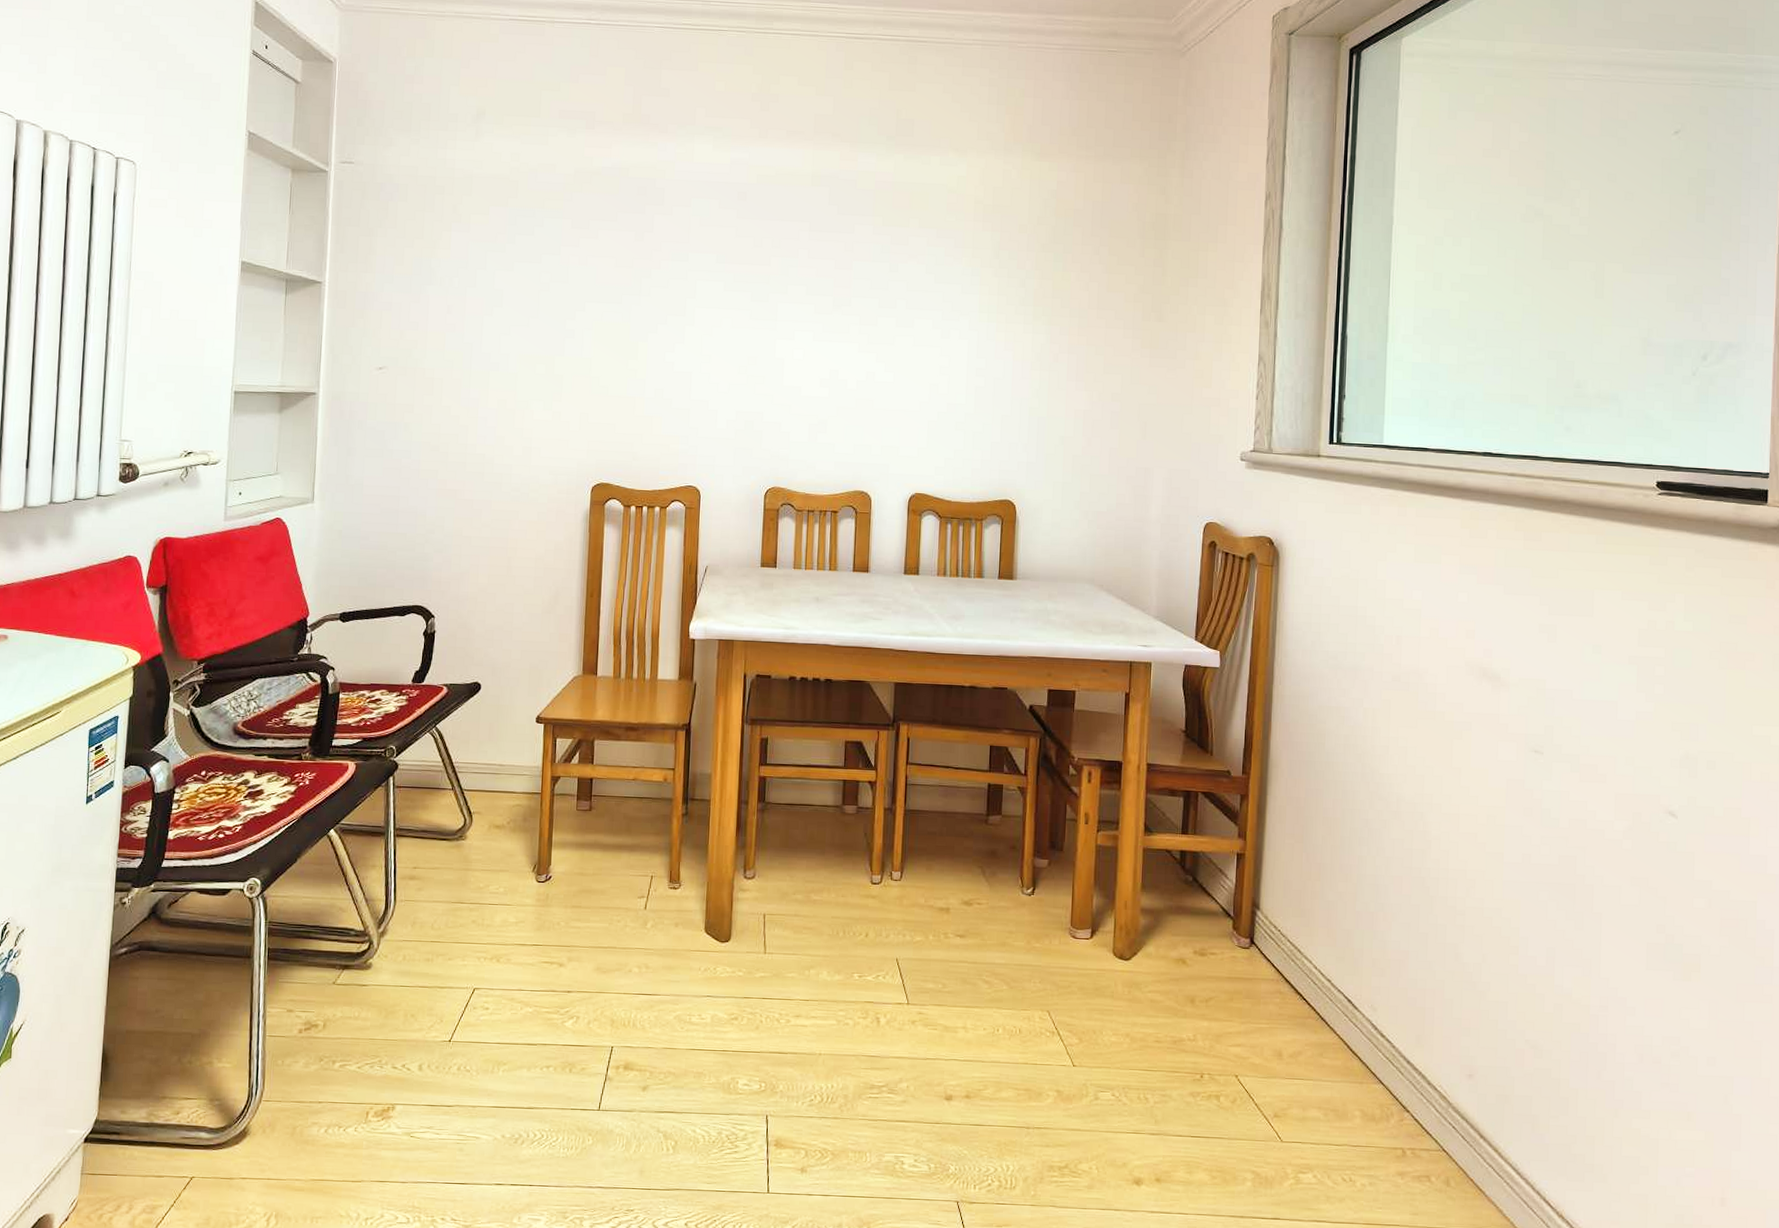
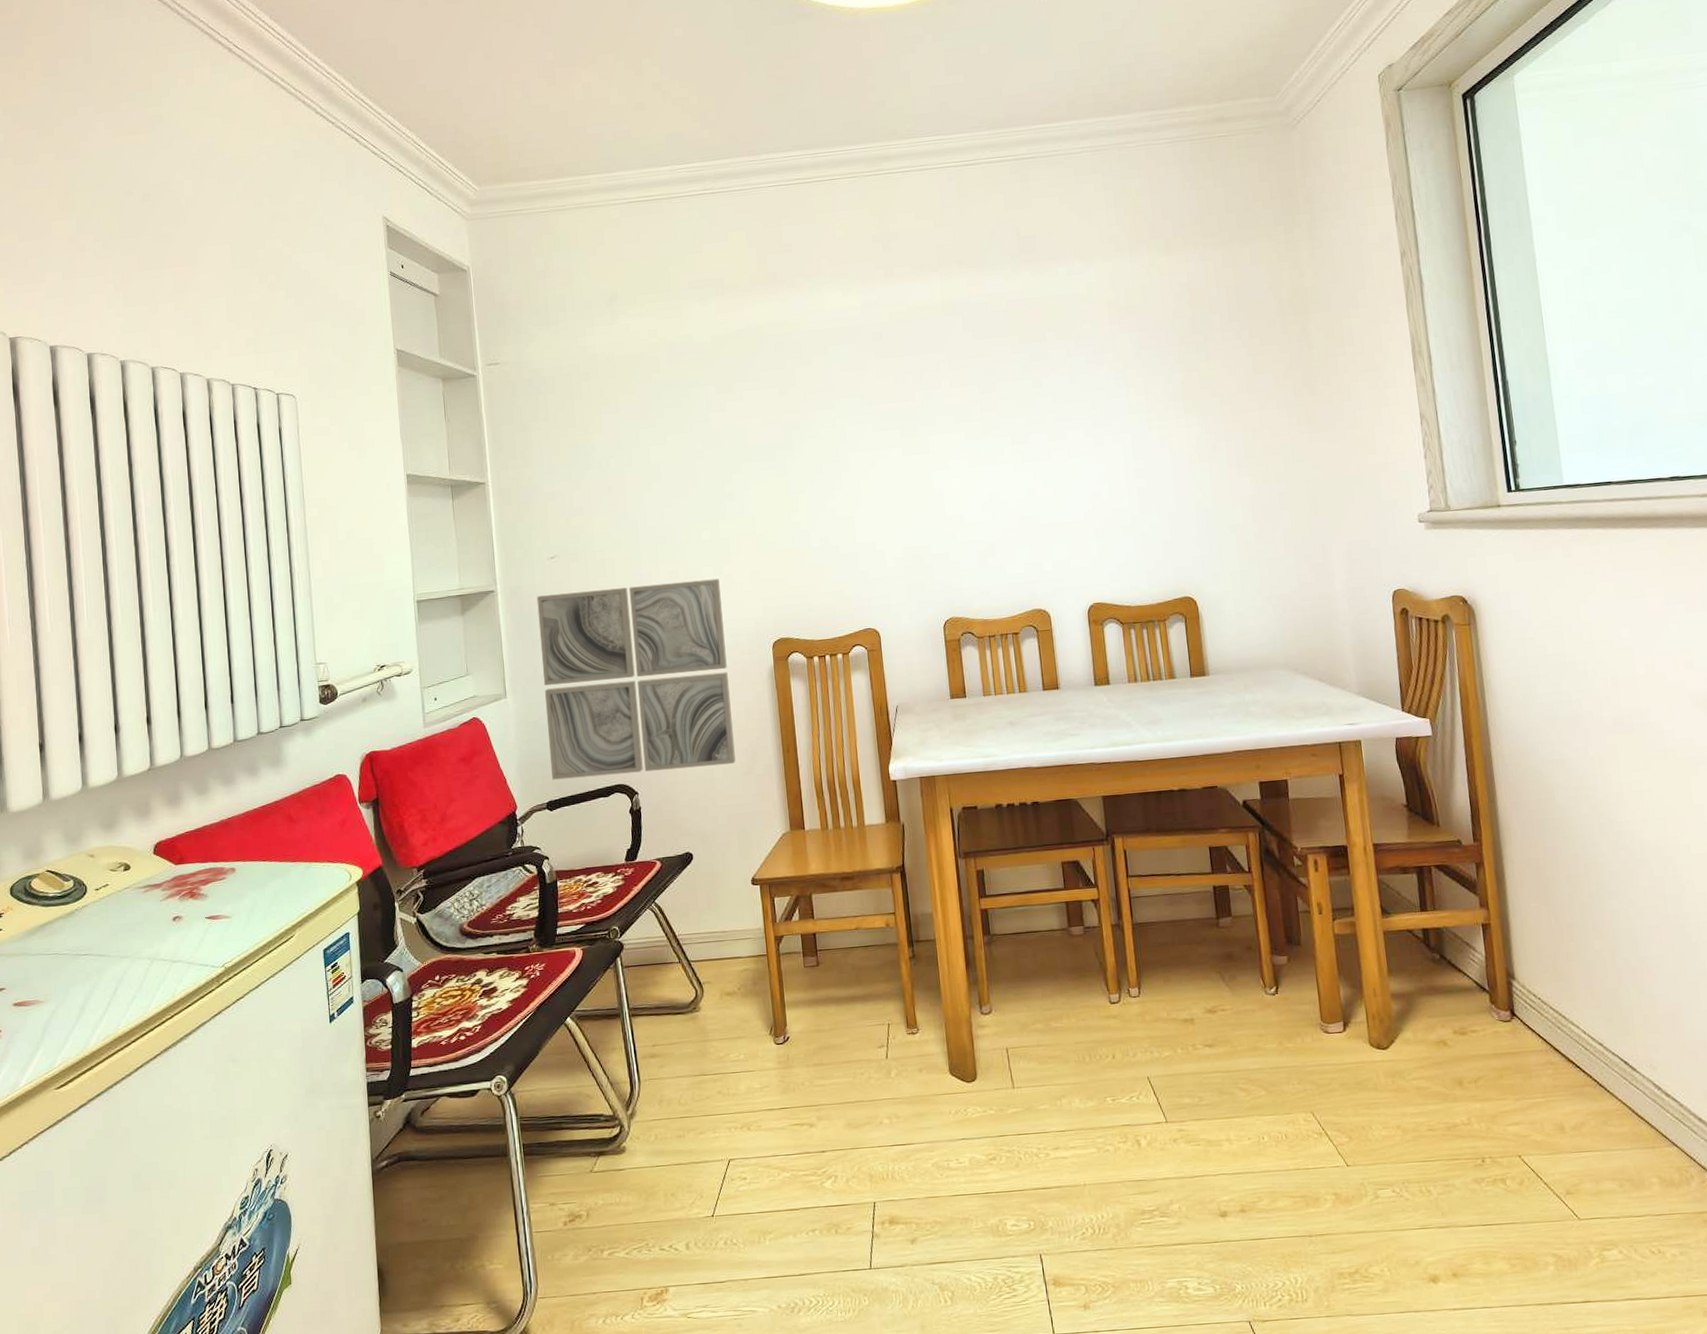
wall art: none [349,405,547,601] -> present [536,578,736,780]

